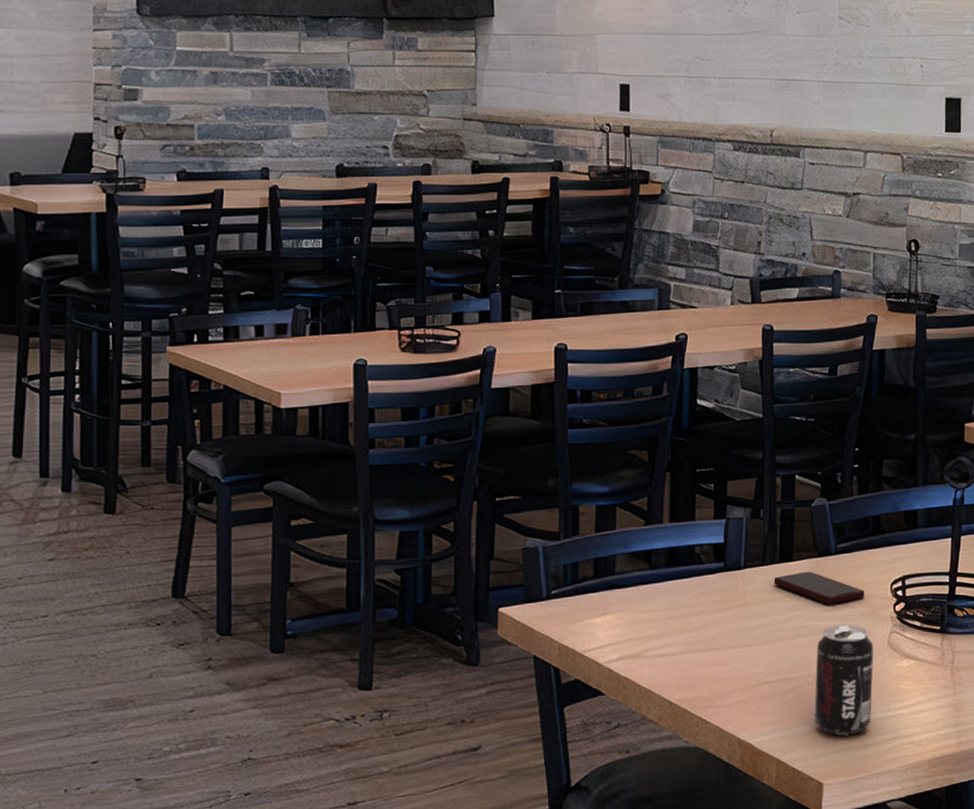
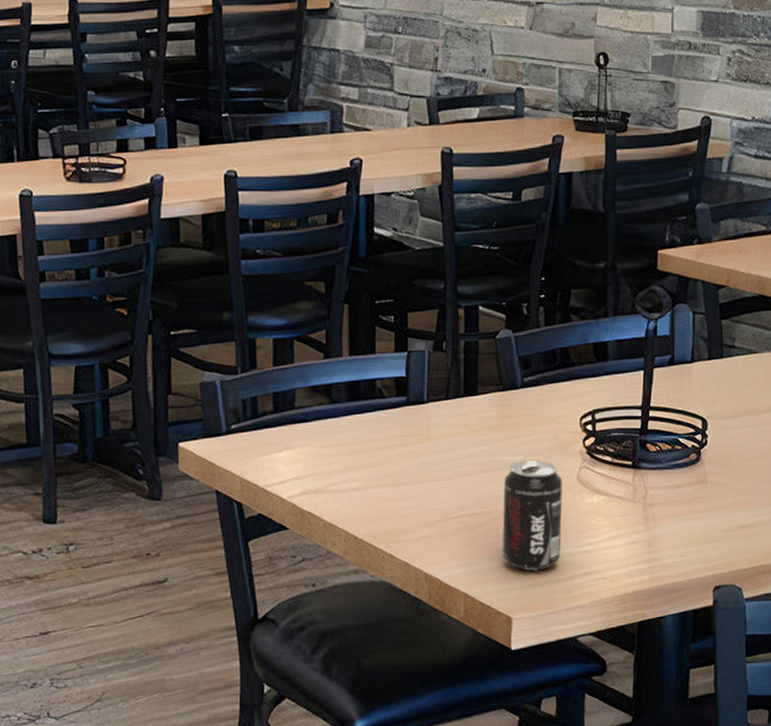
smartphone: present [774,571,864,604] -> none [458,405,553,439]

